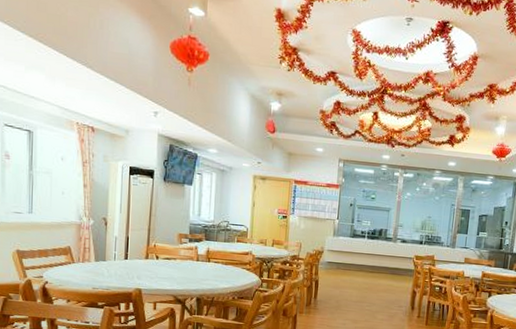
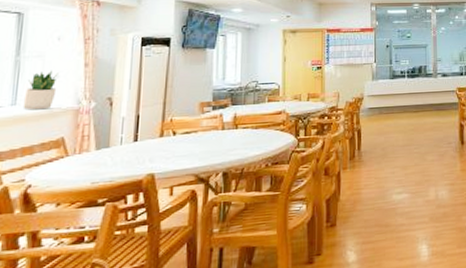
planter: none [37,186,63,221] -> present [22,70,58,110]

